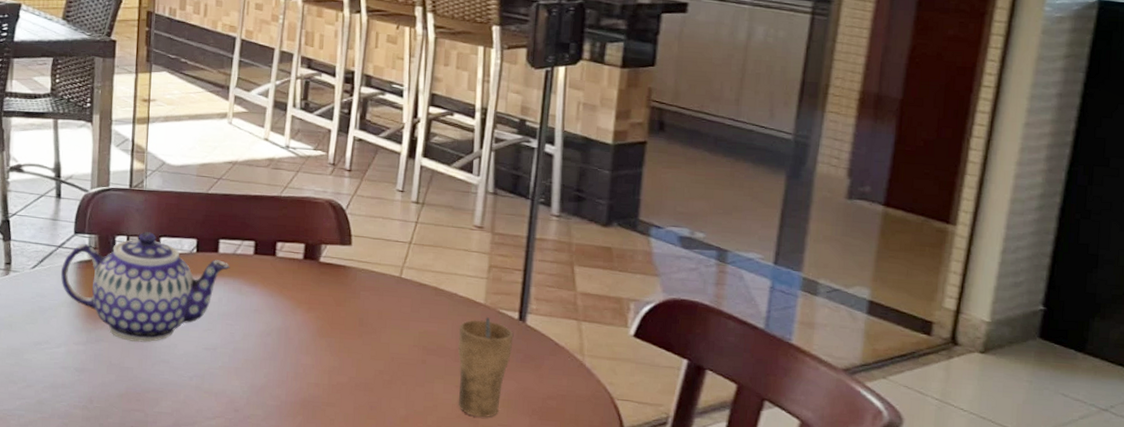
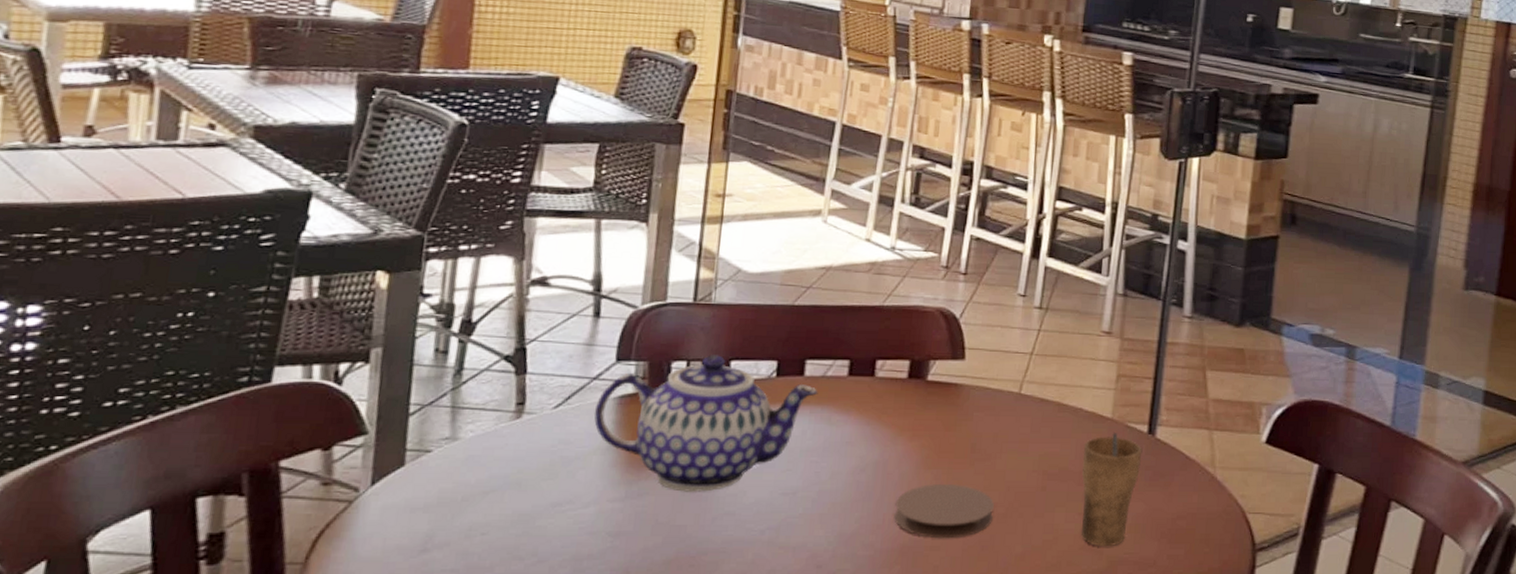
coaster: none [296,350,380,398] -> present [894,484,994,539]

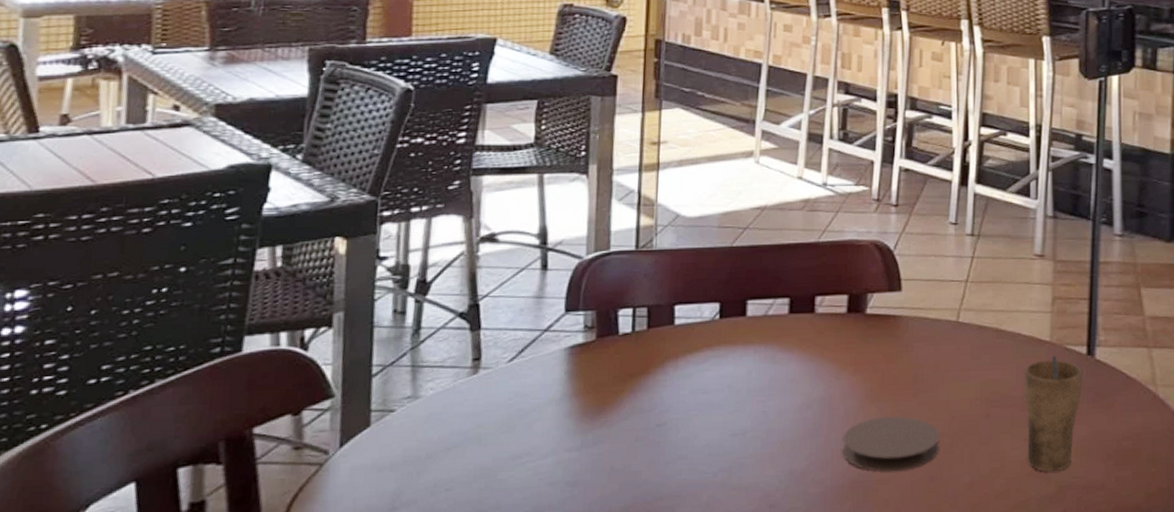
teapot: present [593,355,818,492] -> none [546,300,761,438]

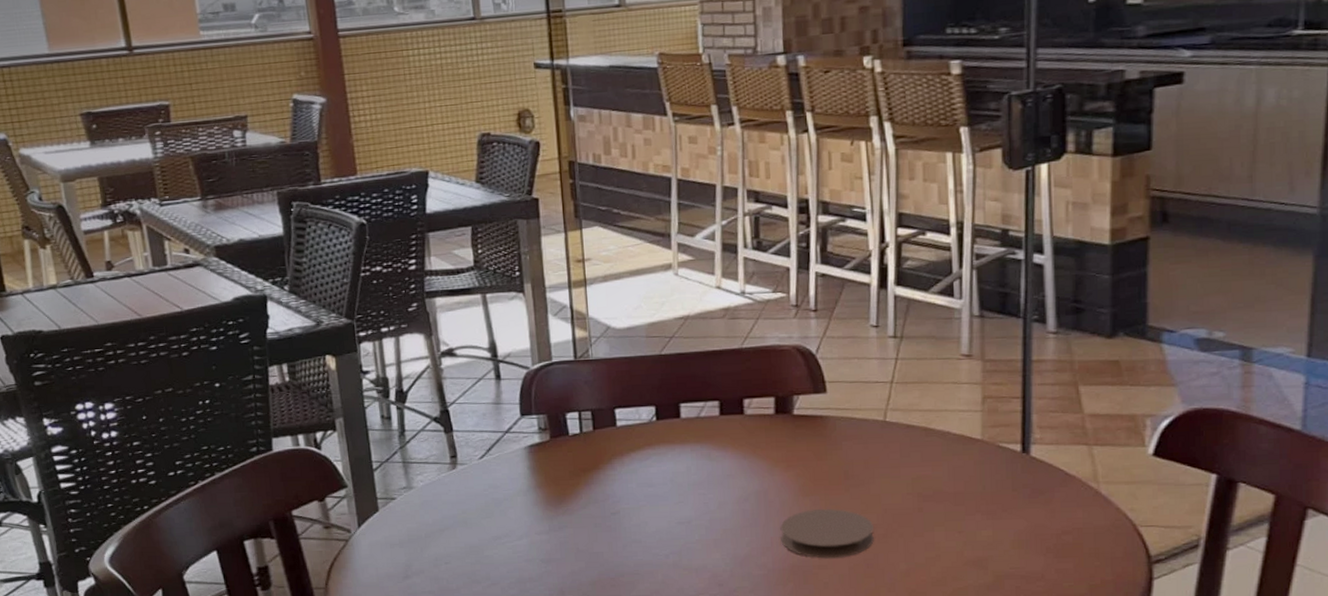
cup: present [1024,356,1083,472] -> none [955,453,1018,563]

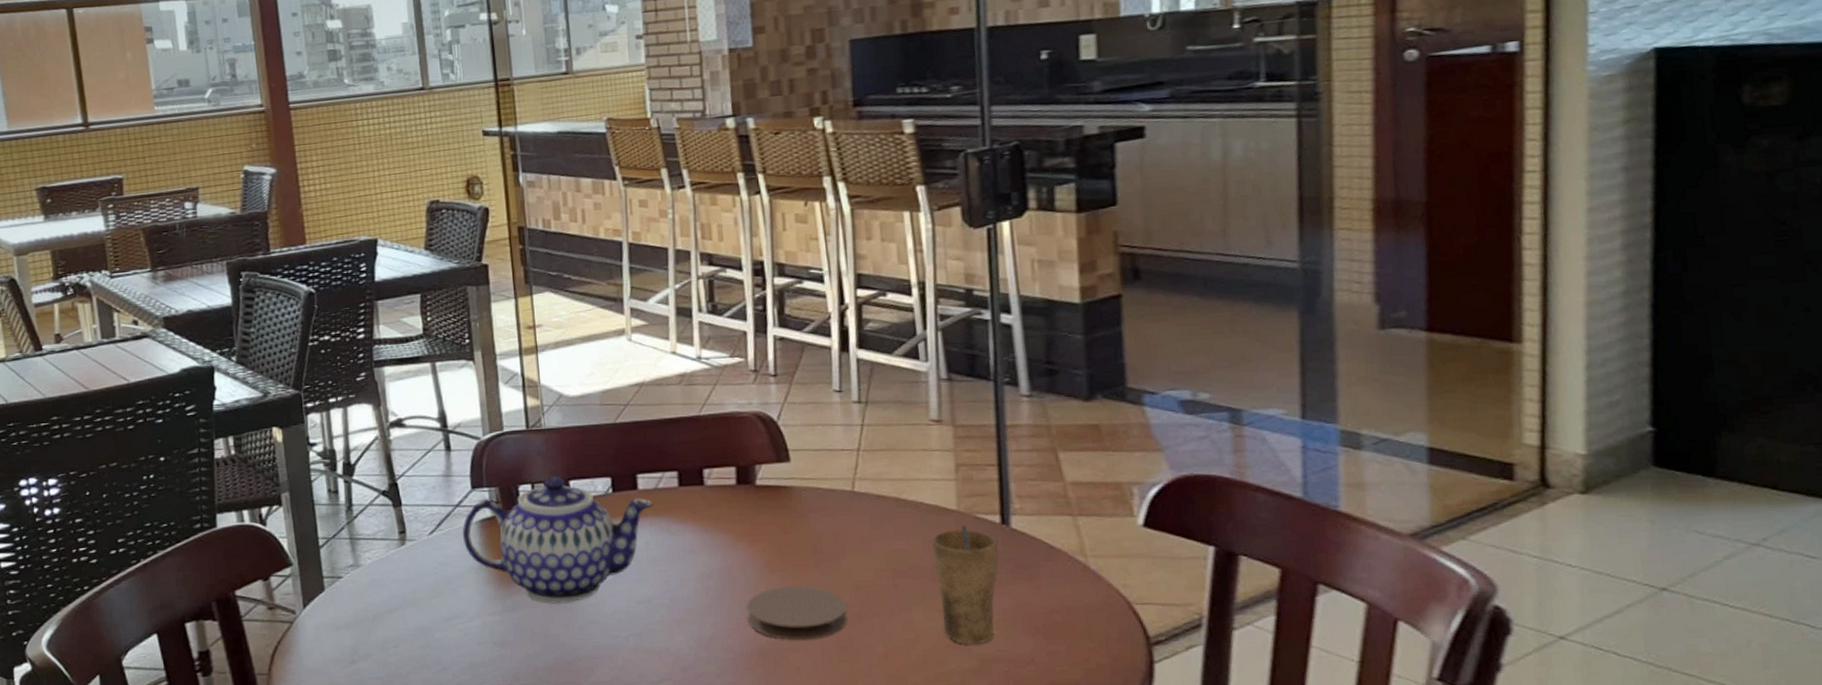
teapot: none [511,405,696,524] -> present [462,476,654,604]
cup: none [955,453,1018,563] -> present [931,525,1000,645]

